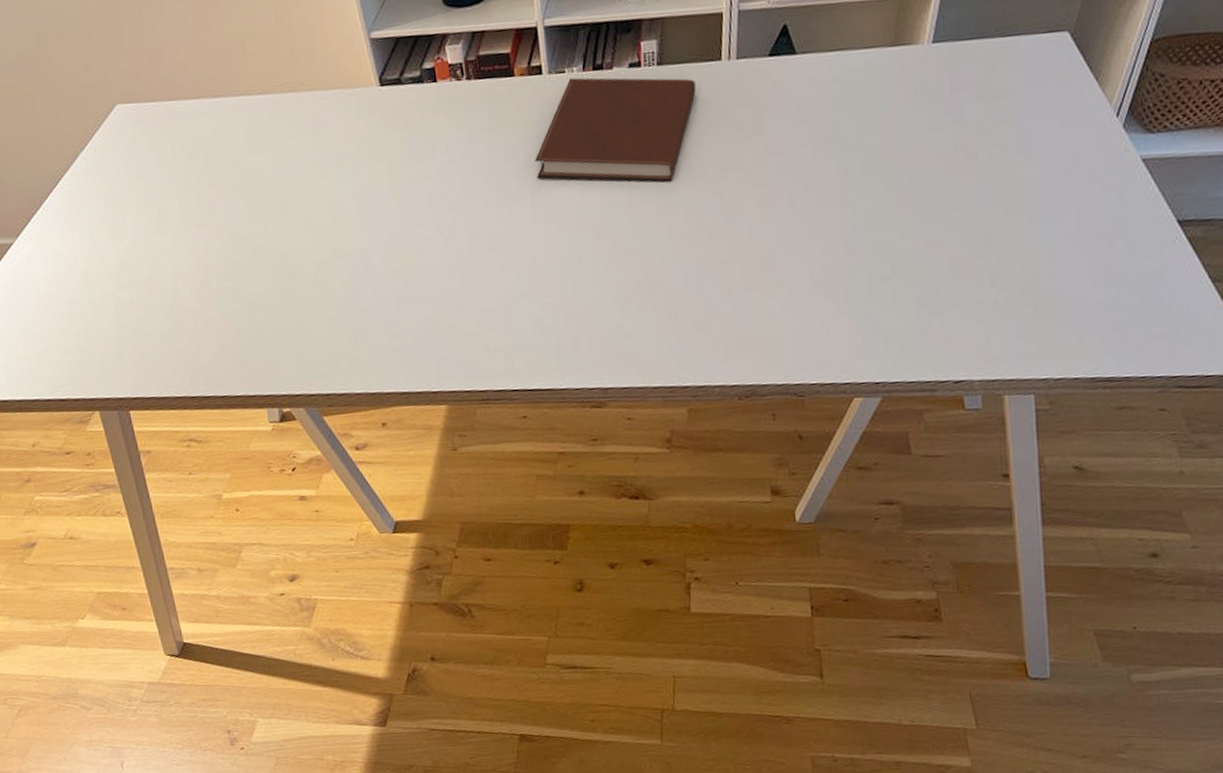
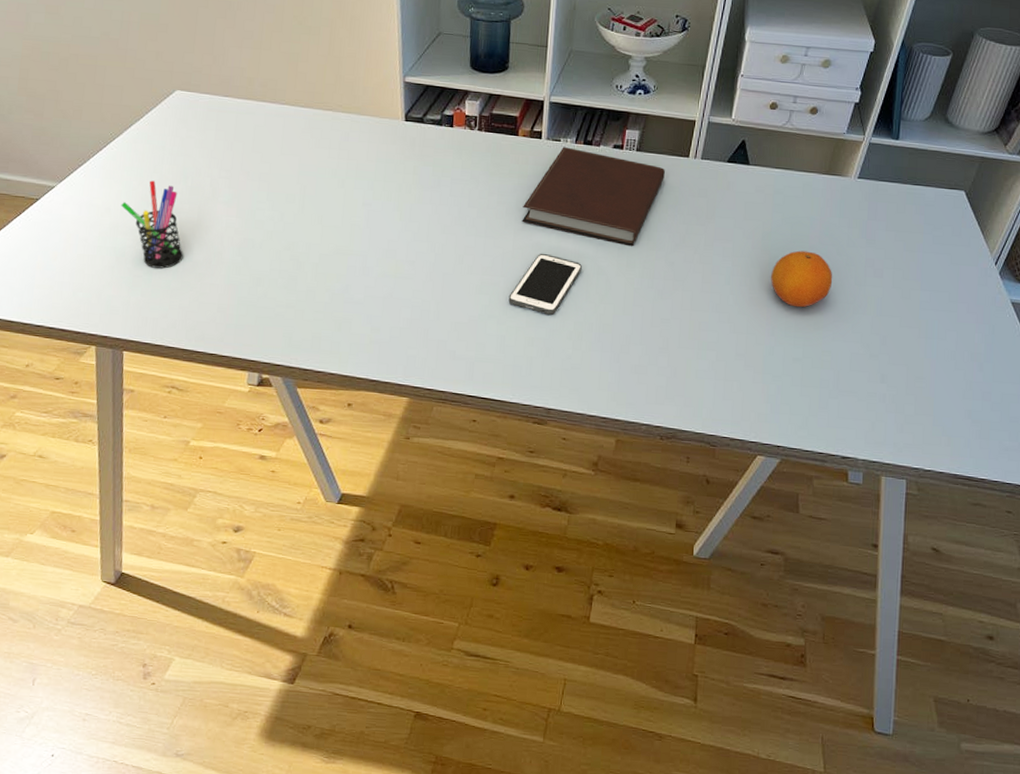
pen holder: none [87,215,169,314] -> present [121,180,184,269]
cell phone: none [537,210,616,282] -> present [508,253,582,315]
fruit: none [841,145,917,217] -> present [771,250,833,308]

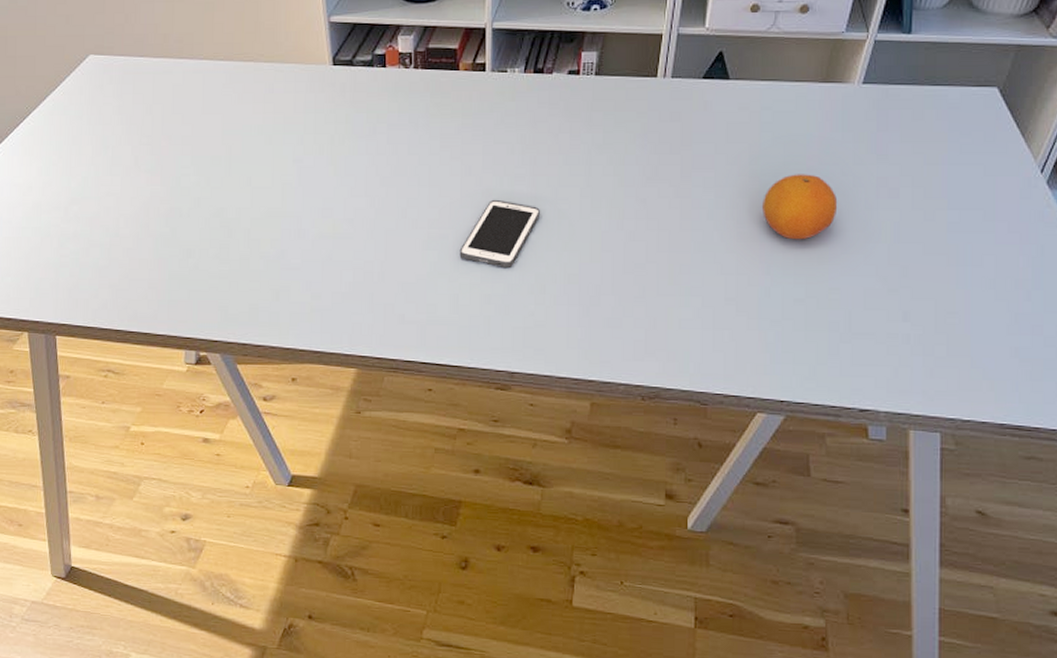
pen holder: present [121,180,184,269] -> none [42,153,110,246]
notebook: present [522,147,665,247] -> none [469,78,630,185]

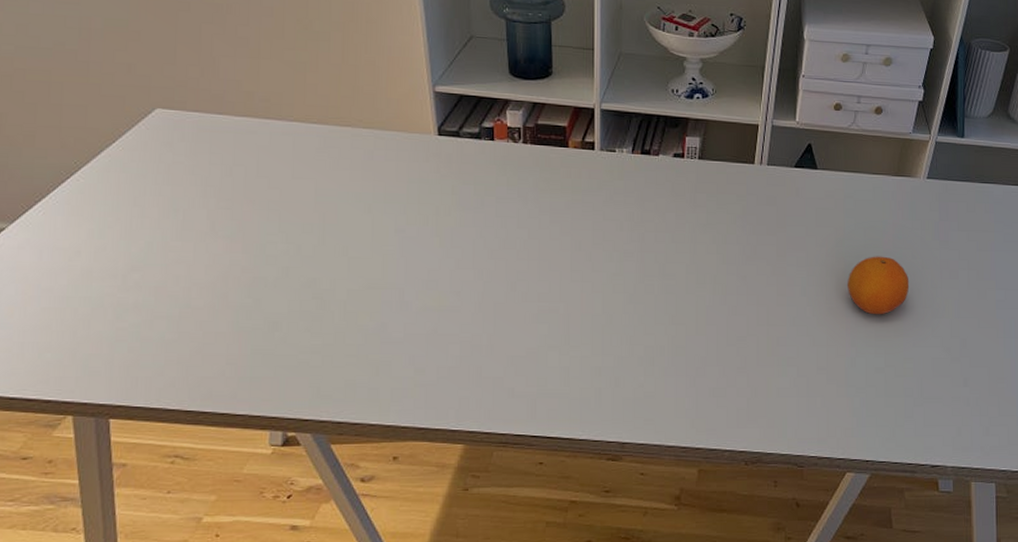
cell phone: present [459,199,540,267] -> none [570,274,648,340]

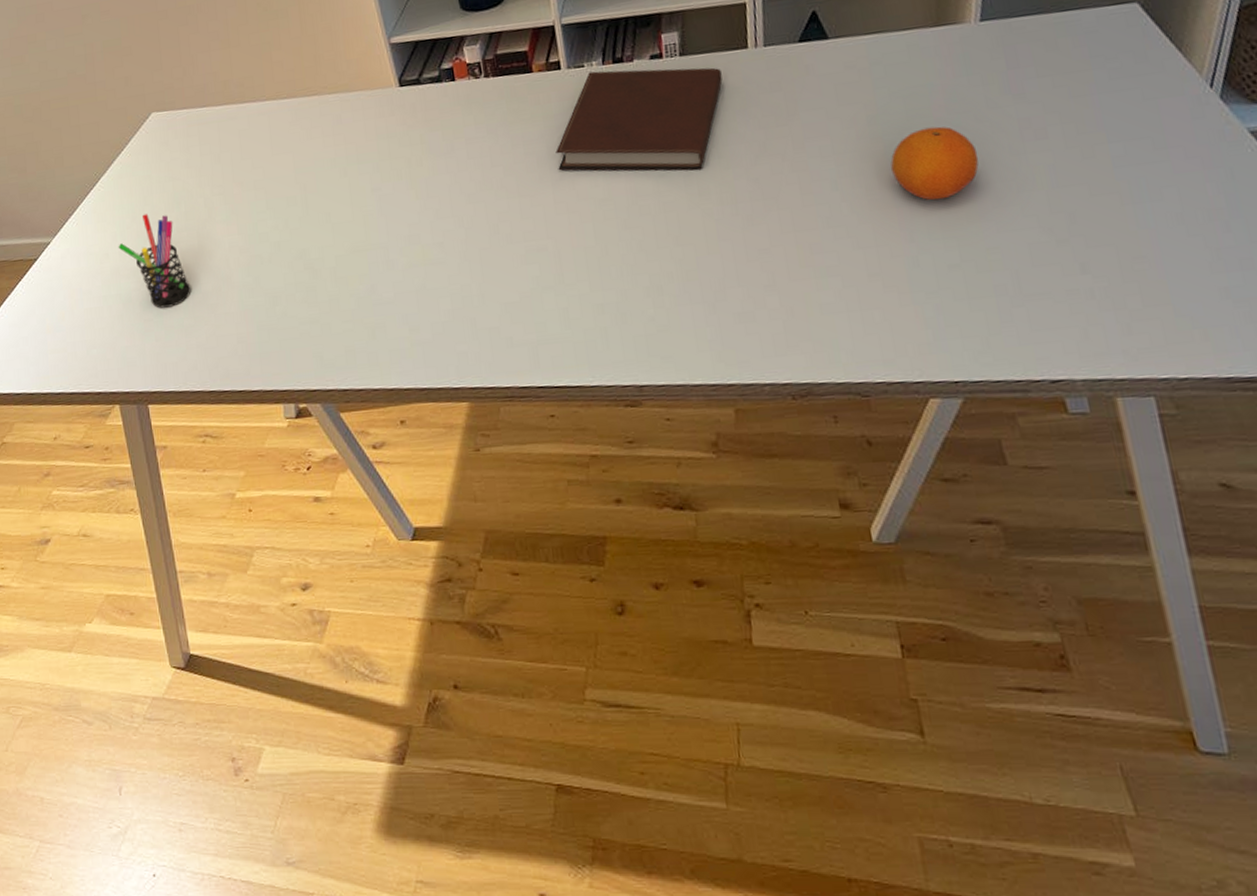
pen holder: none [94,215,179,318] -> present [118,214,191,308]
notebook: none [579,158,730,262] -> present [555,67,723,171]

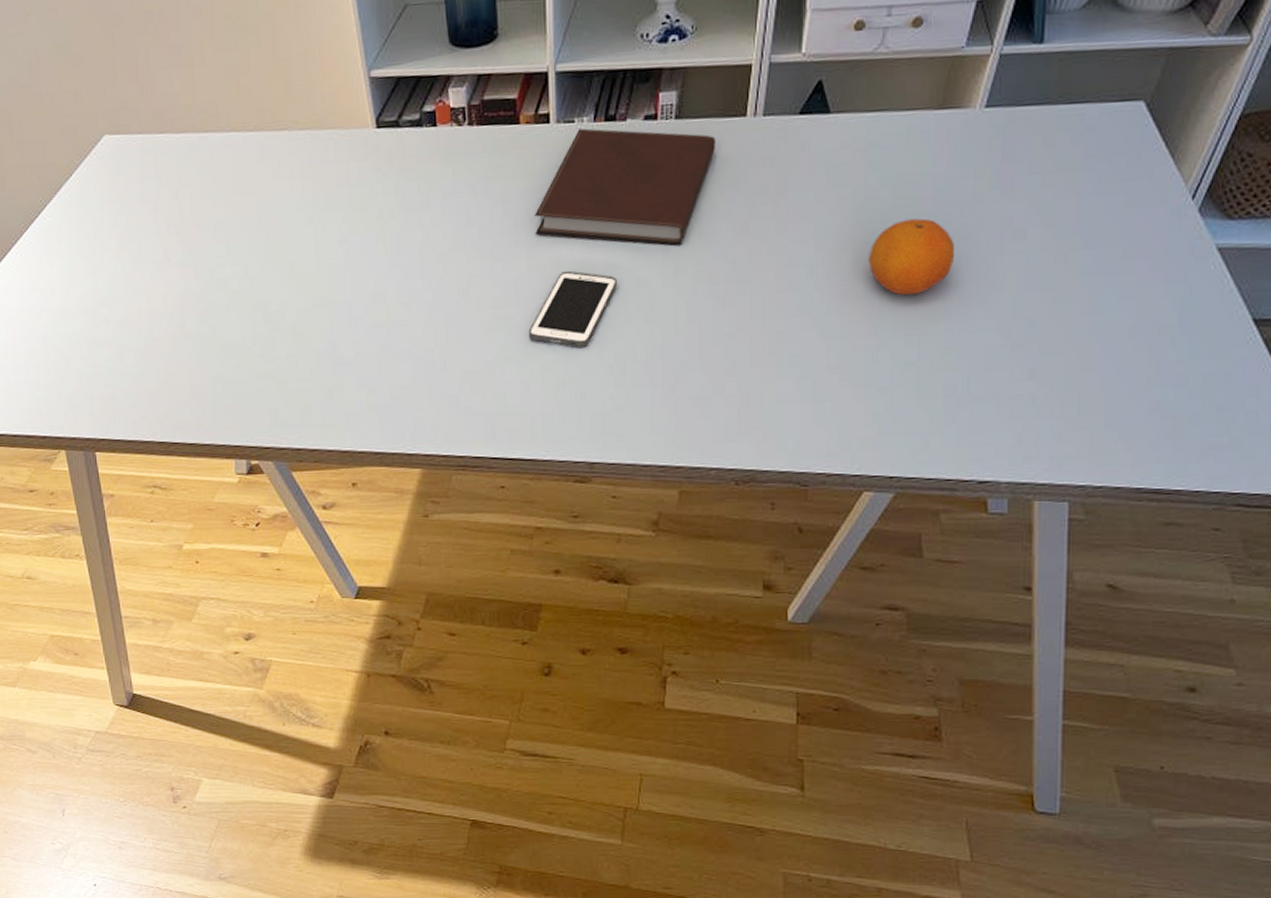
pen holder: present [118,214,191,308] -> none [65,249,143,353]
cell phone: none [561,201,644,273] -> present [528,270,617,347]

